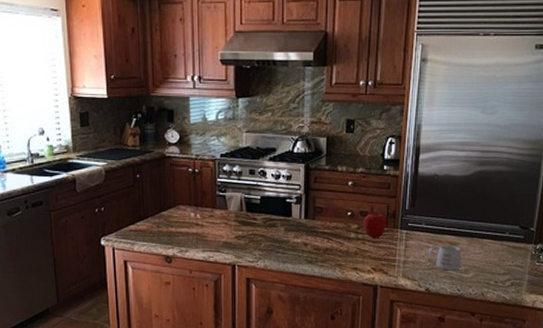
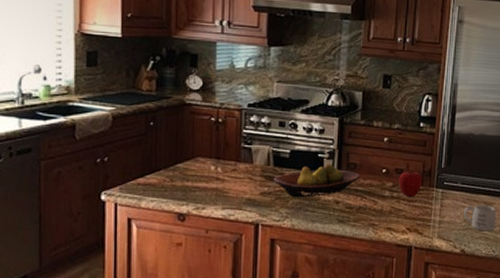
fruit bowl: none [246,208,327,241] -> present [273,164,361,198]

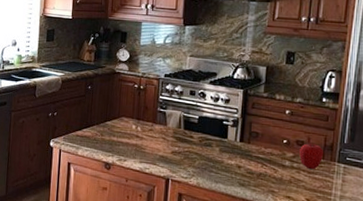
fruit bowl: present [273,164,361,198] -> none [183,131,262,160]

